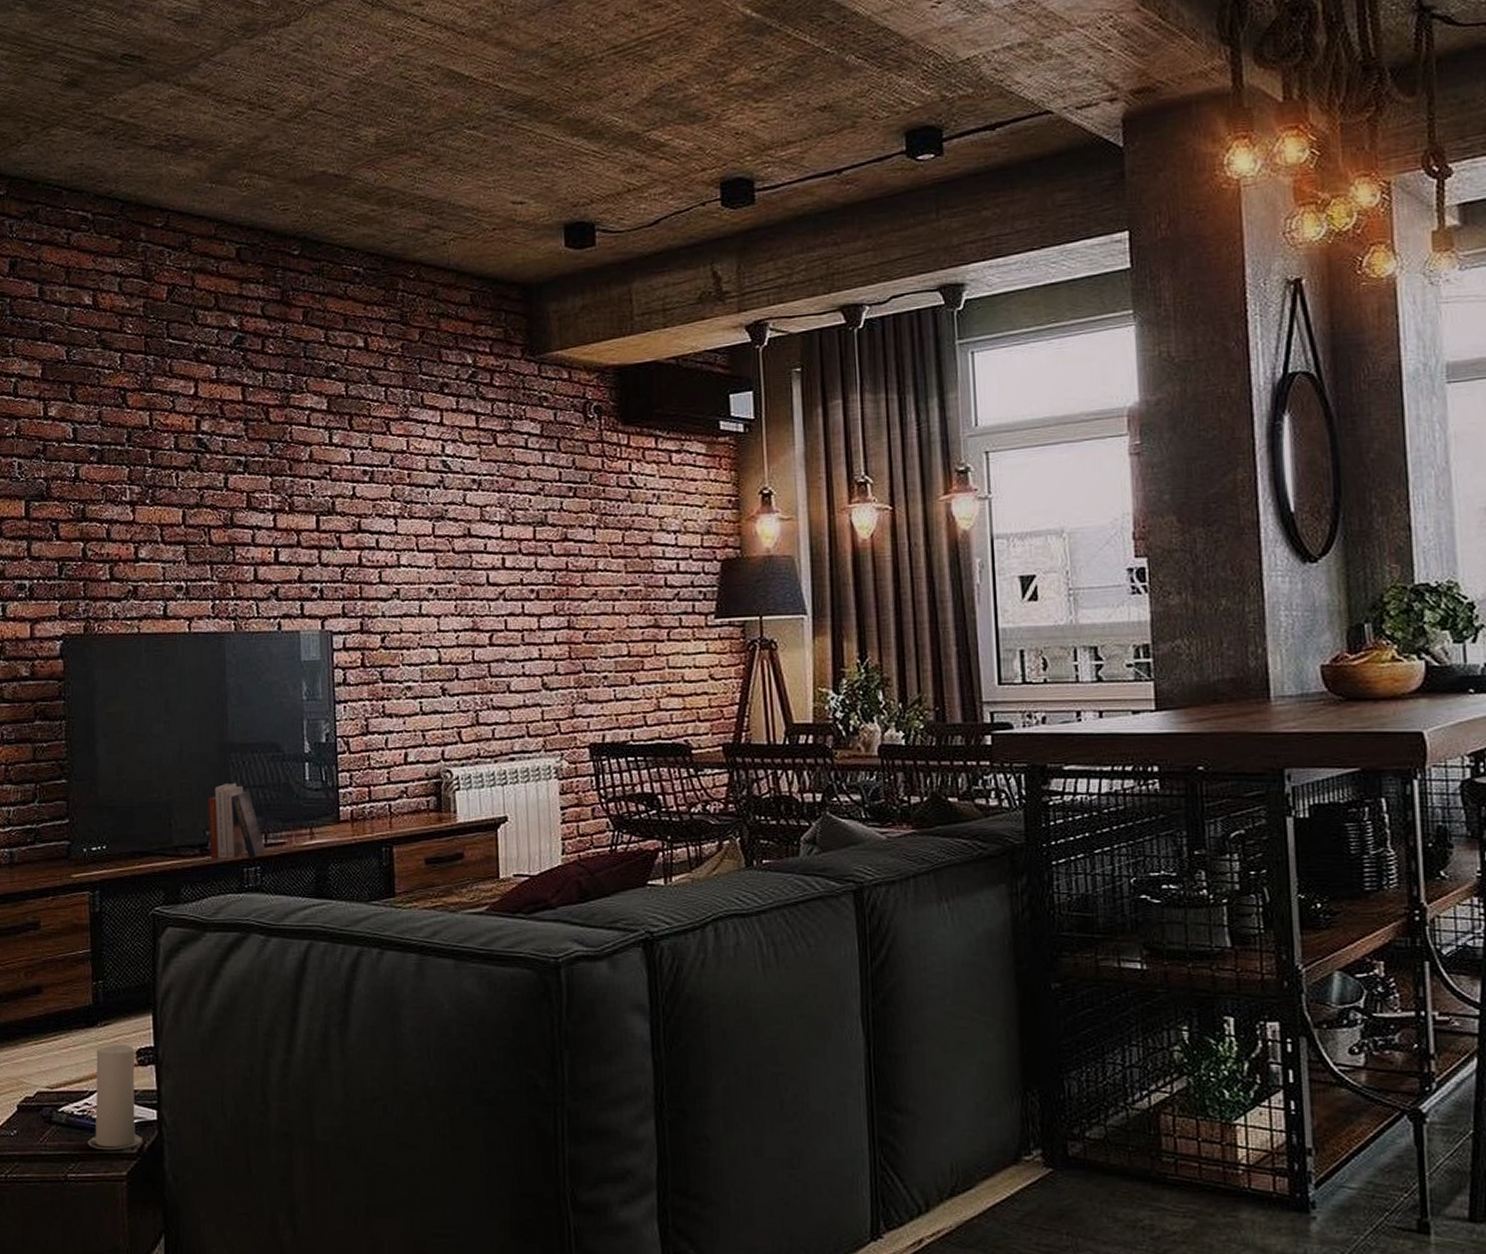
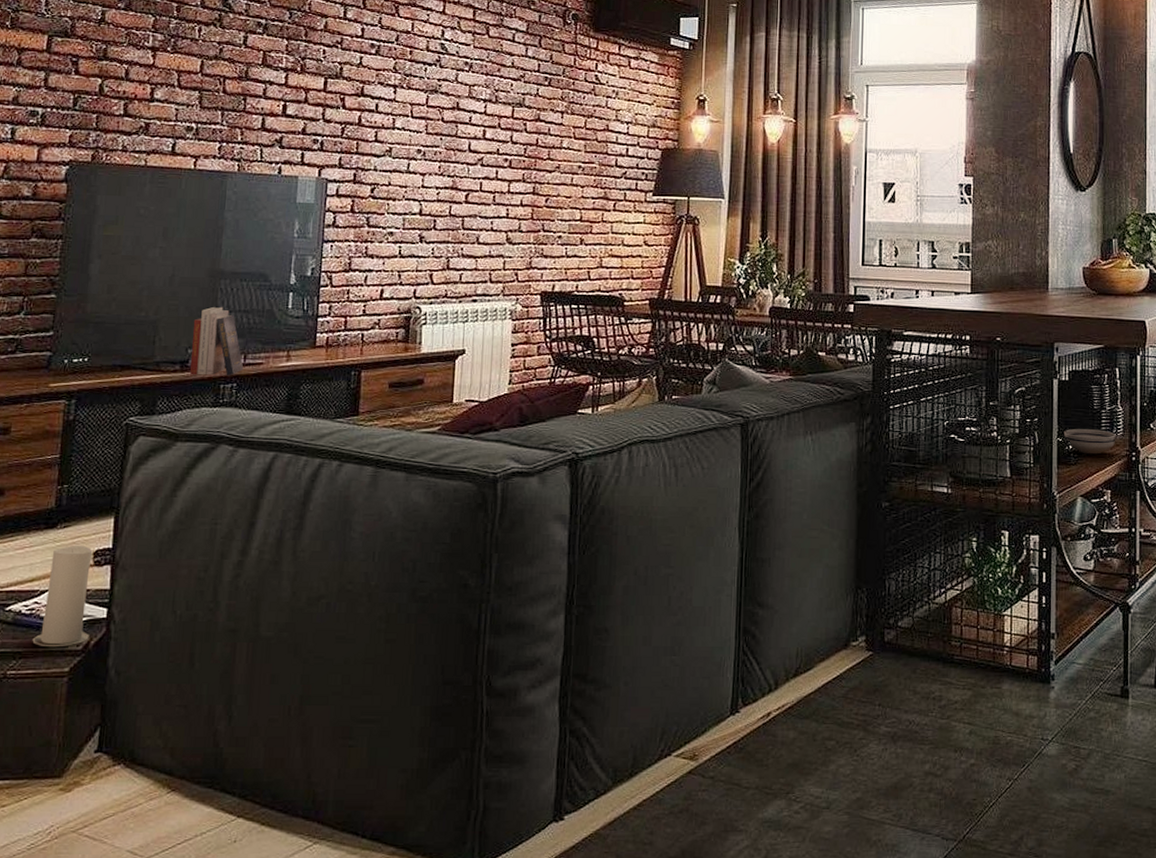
bowl: none [1307,880,1388,915] -> present [1064,428,1116,455]

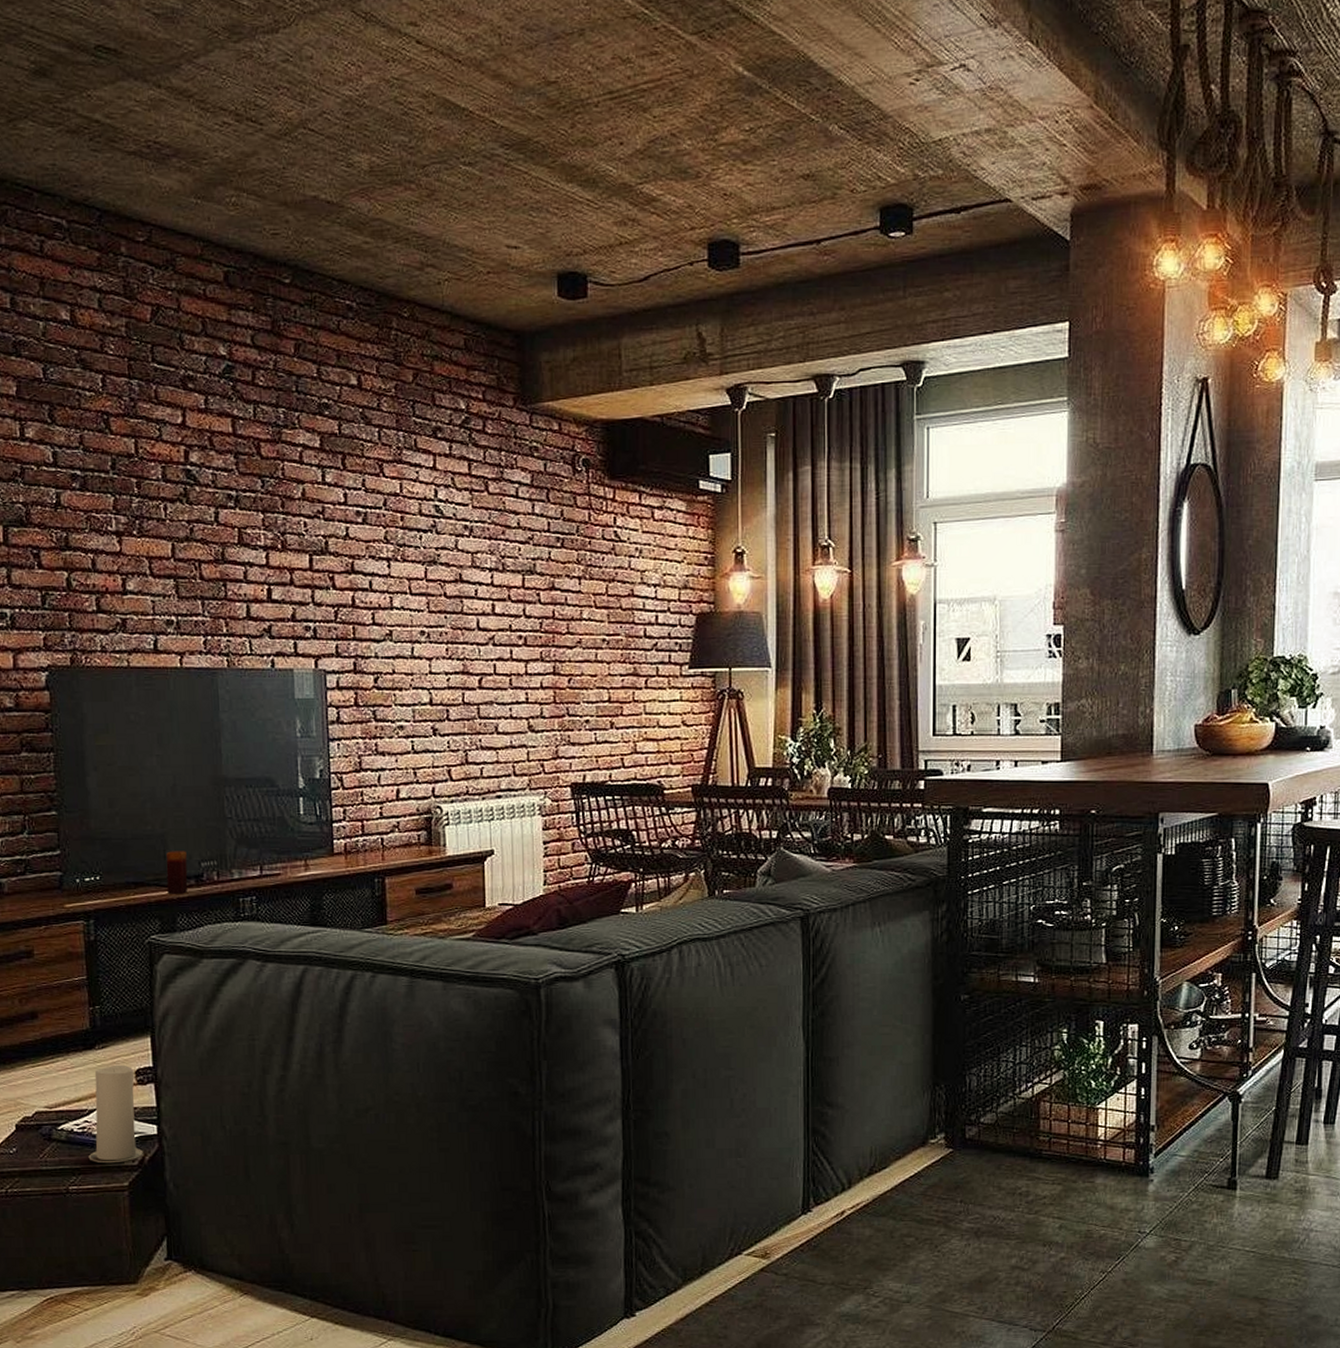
candle: none [152,337,176,380] -> present [166,851,188,895]
books: present [190,306,244,376] -> none [202,816,262,890]
bowl: present [1064,428,1116,455] -> none [1169,907,1230,935]

